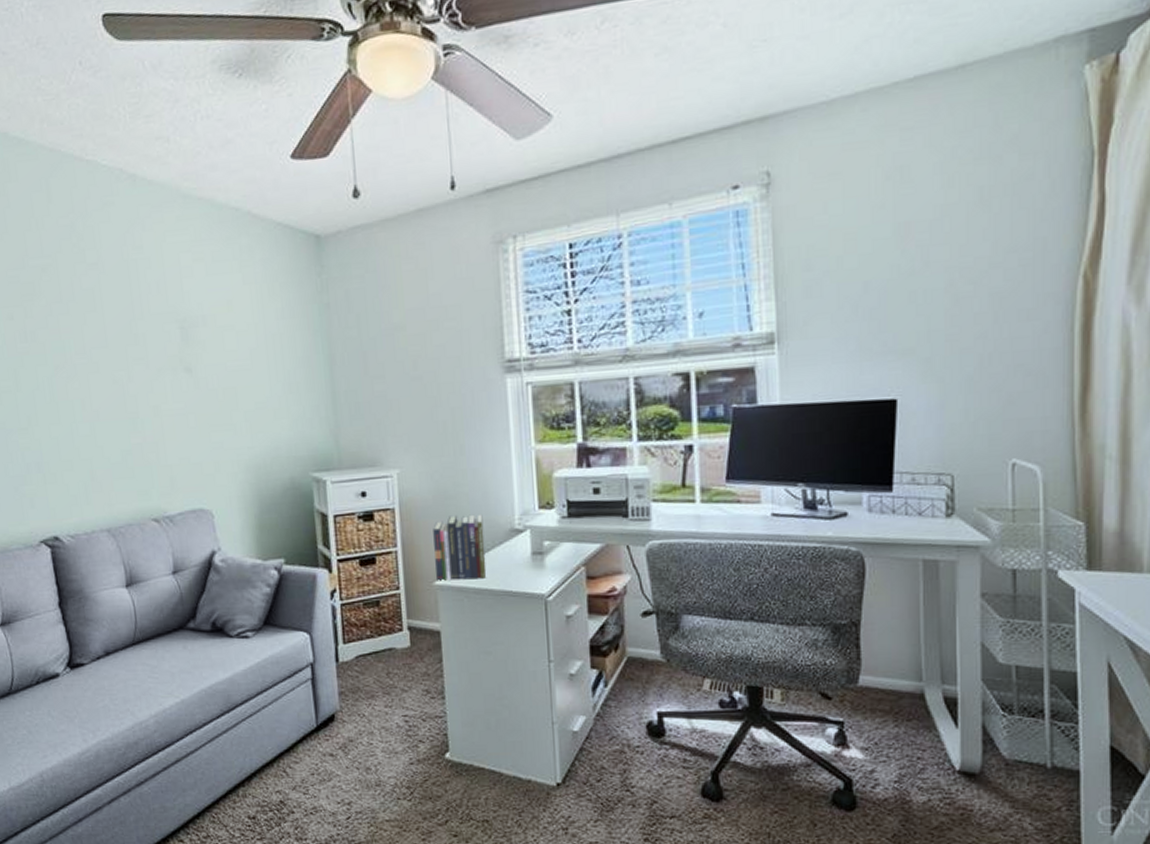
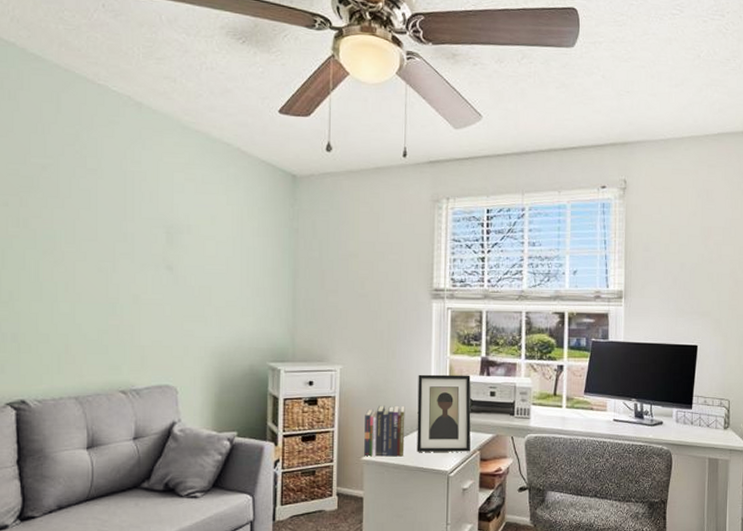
picture frame: none [496,468,572,572] -> present [417,374,471,452]

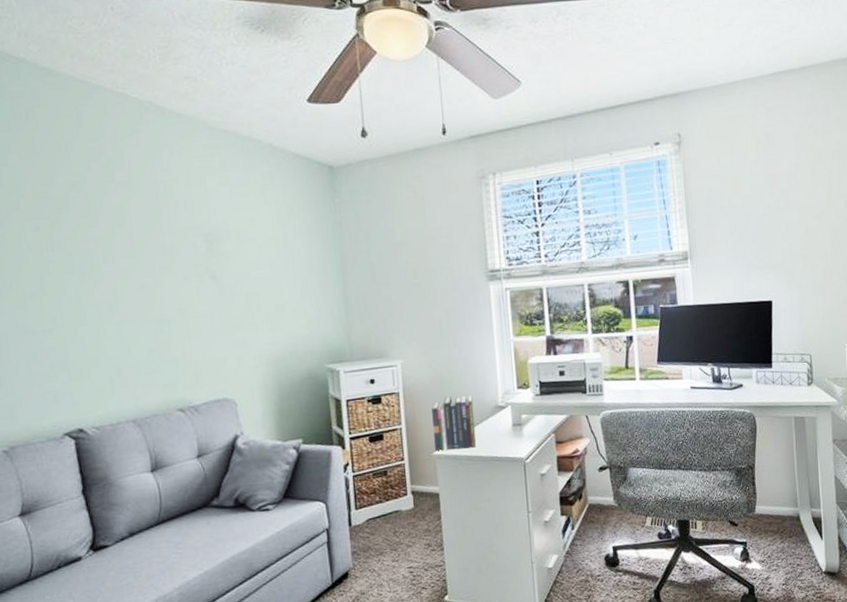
picture frame: present [417,374,471,452] -> none [482,356,545,441]

